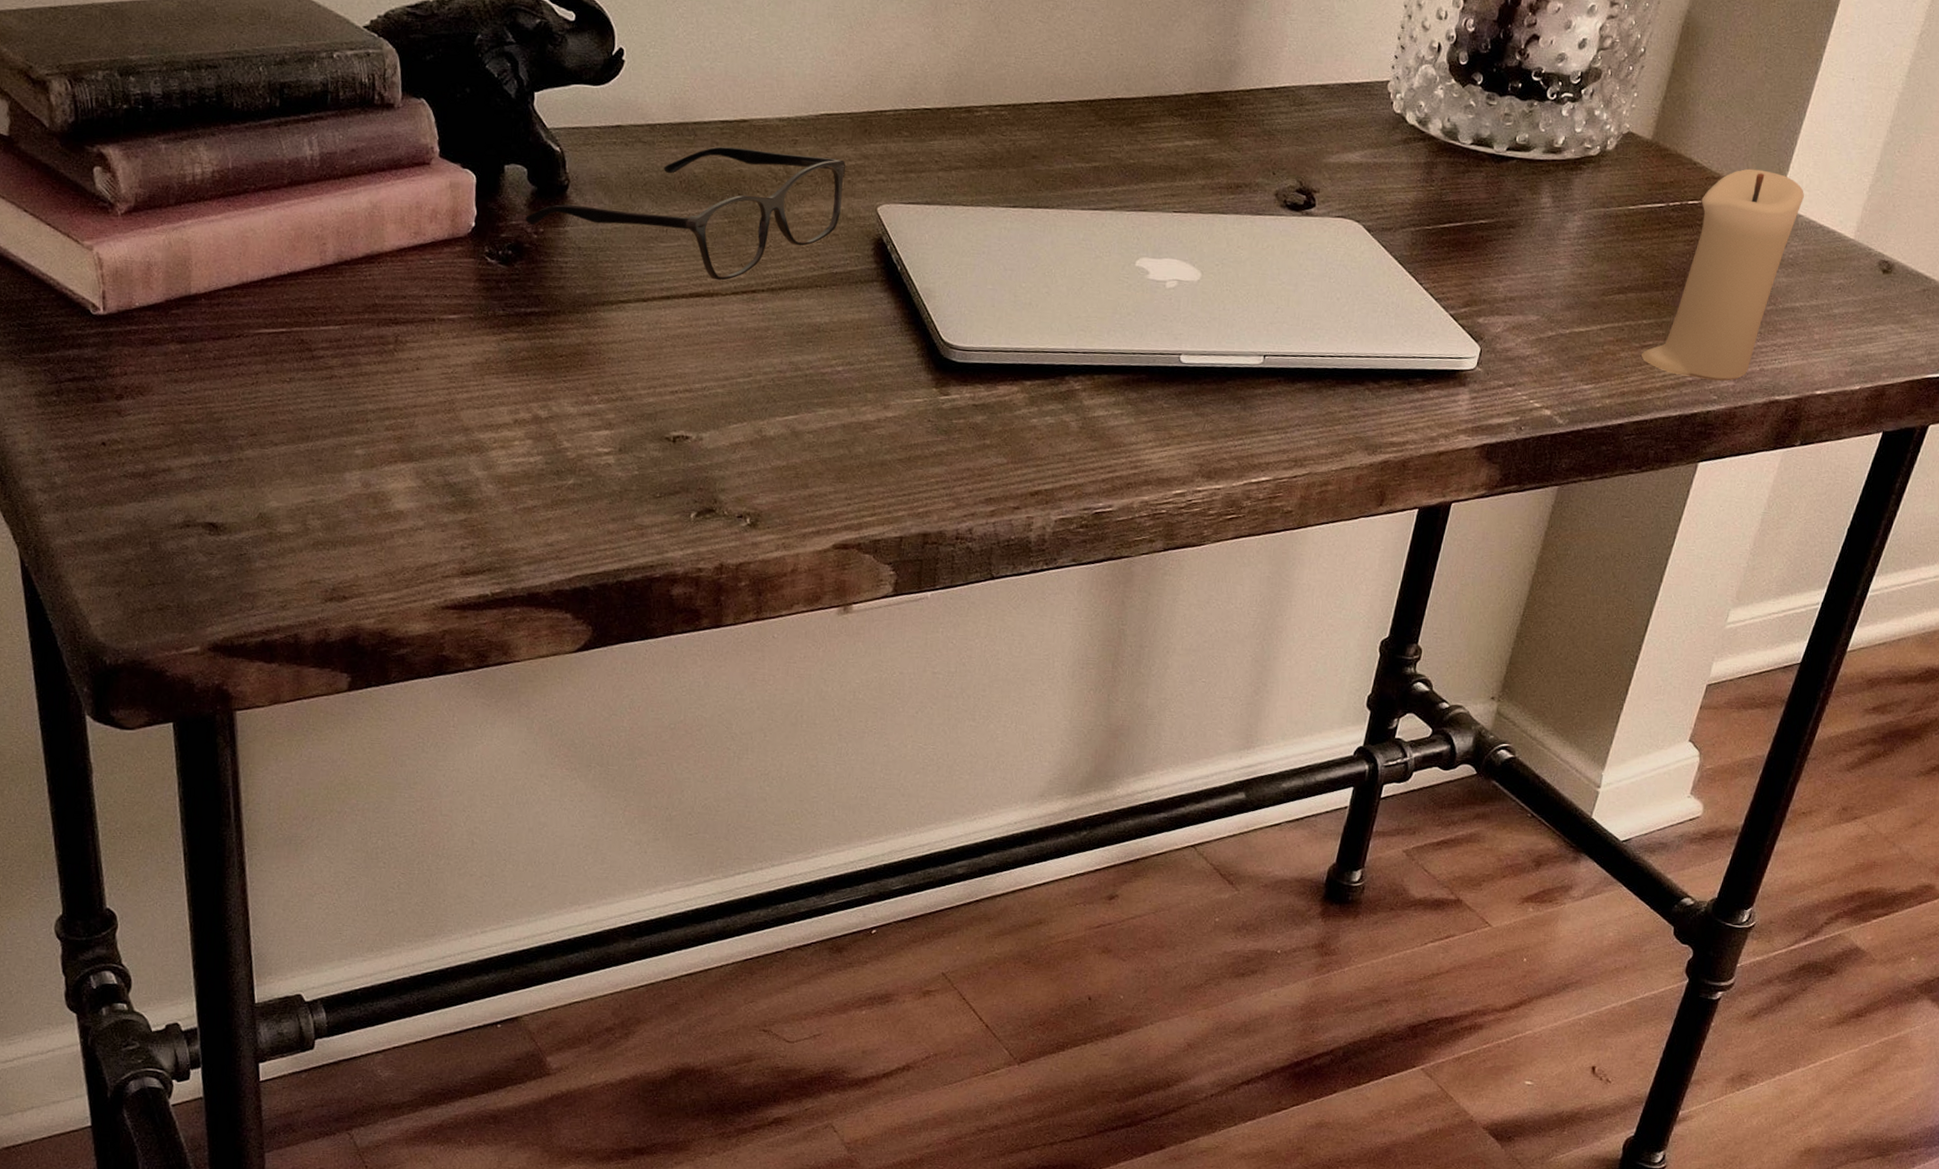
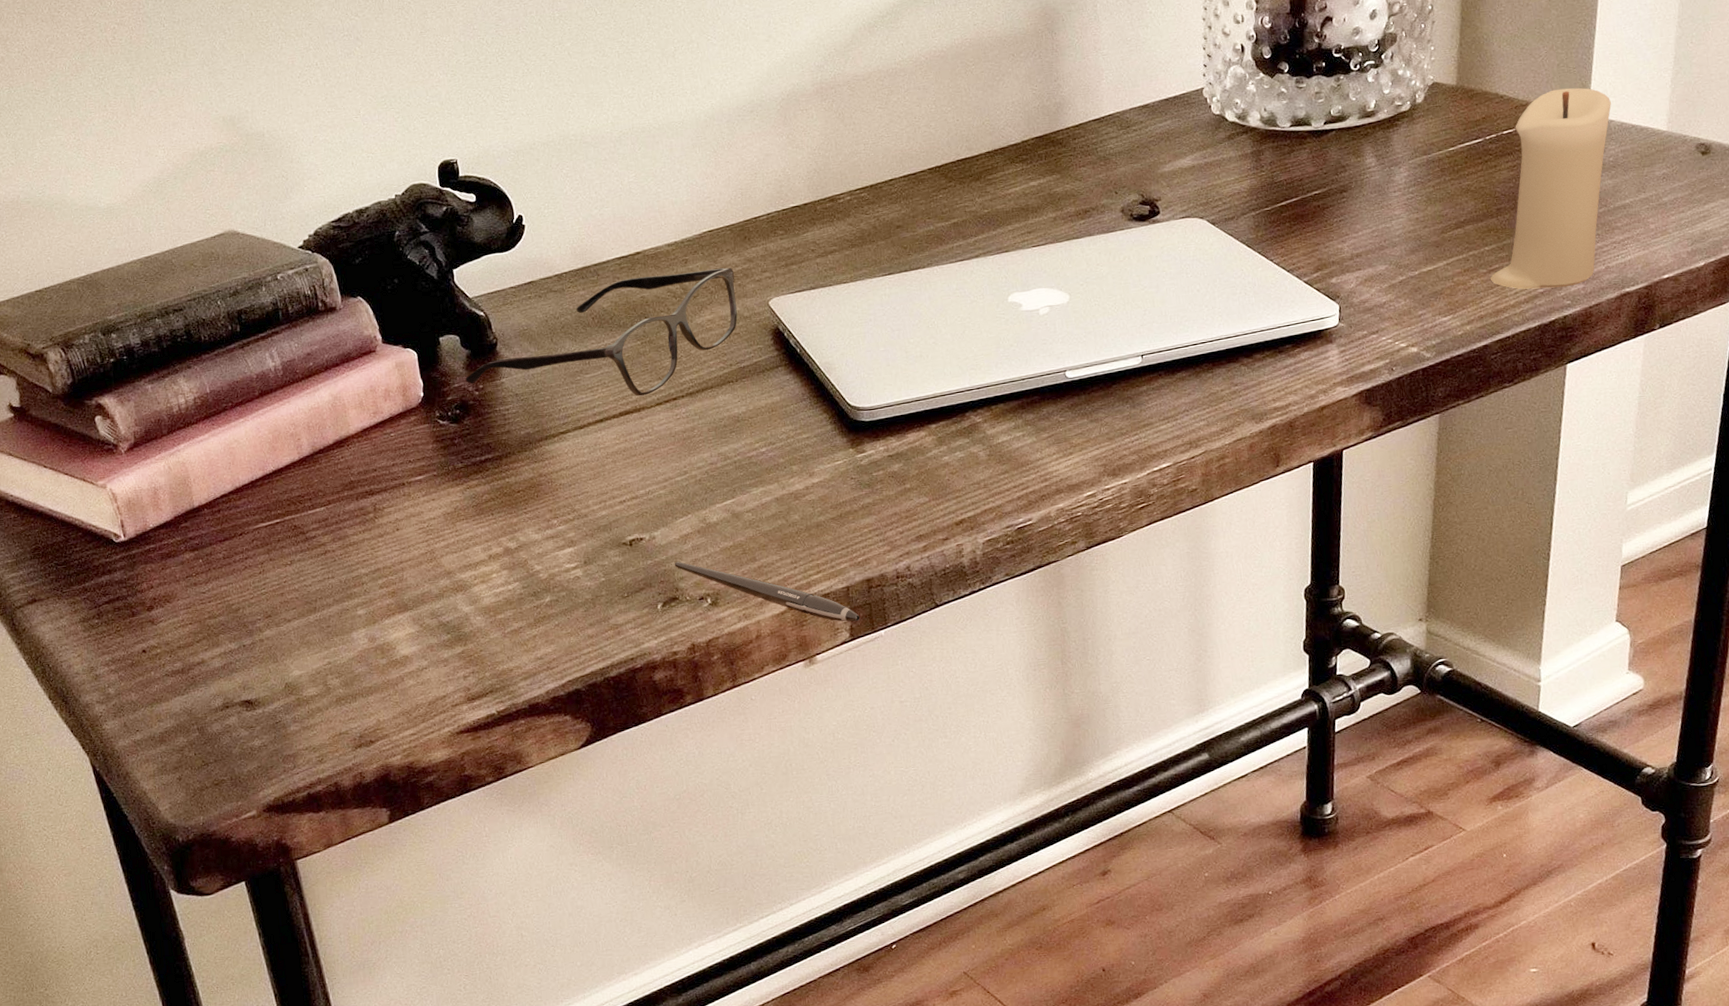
pen: none [717,471,909,577] -> present [674,561,861,622]

